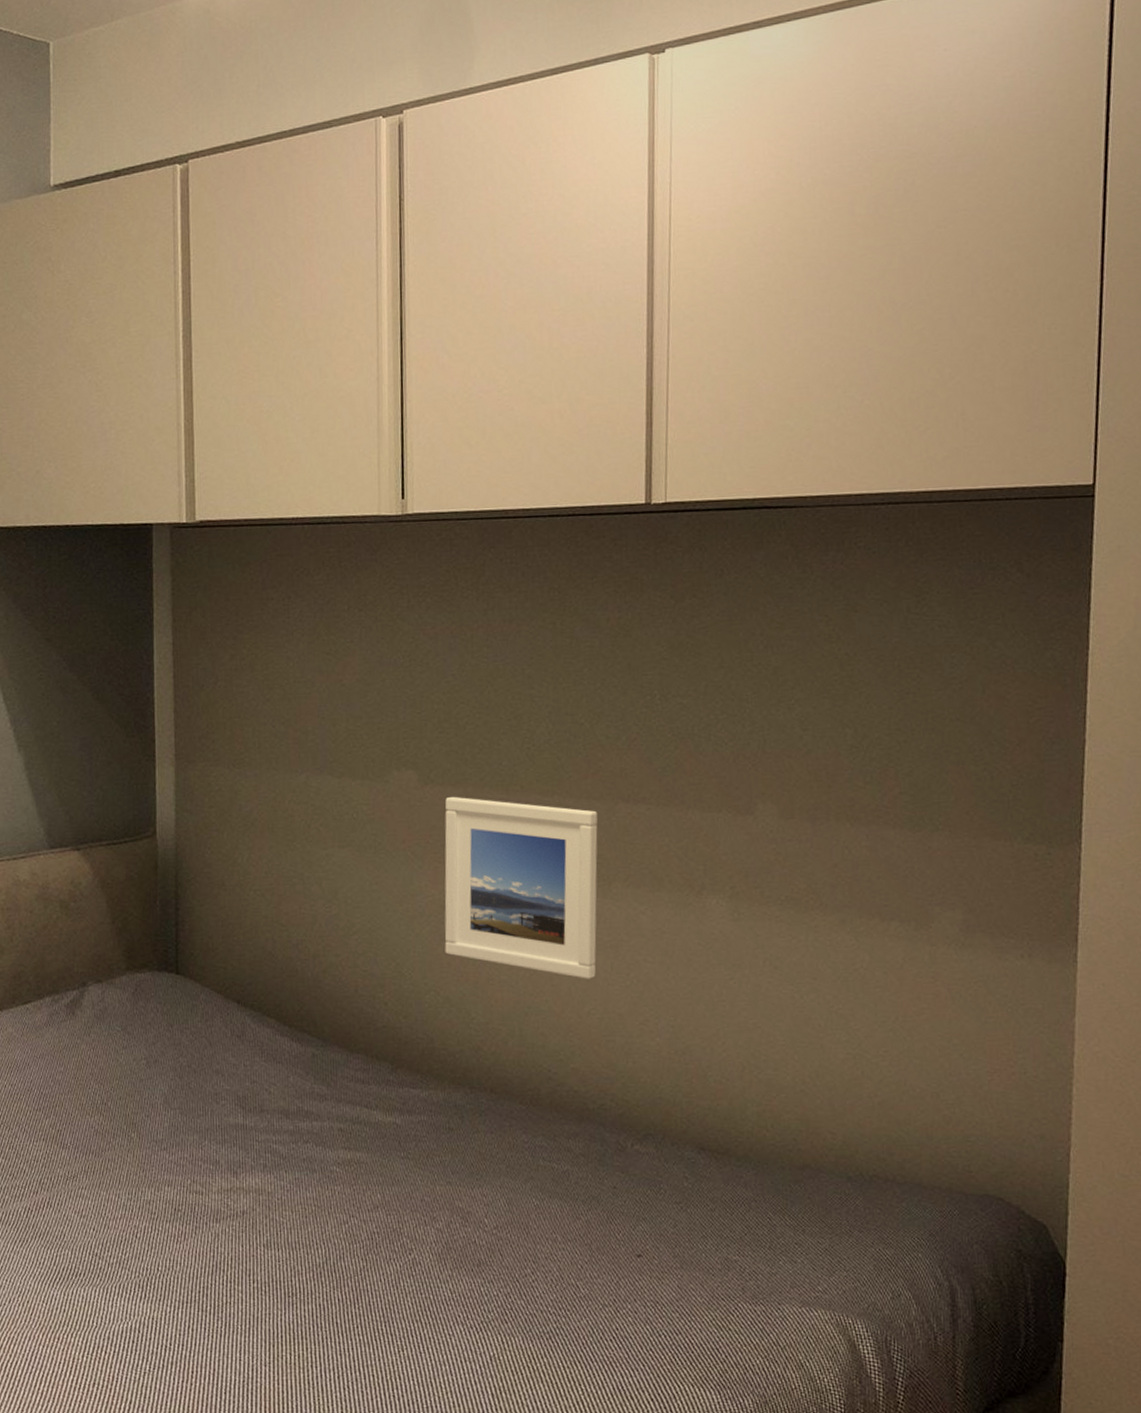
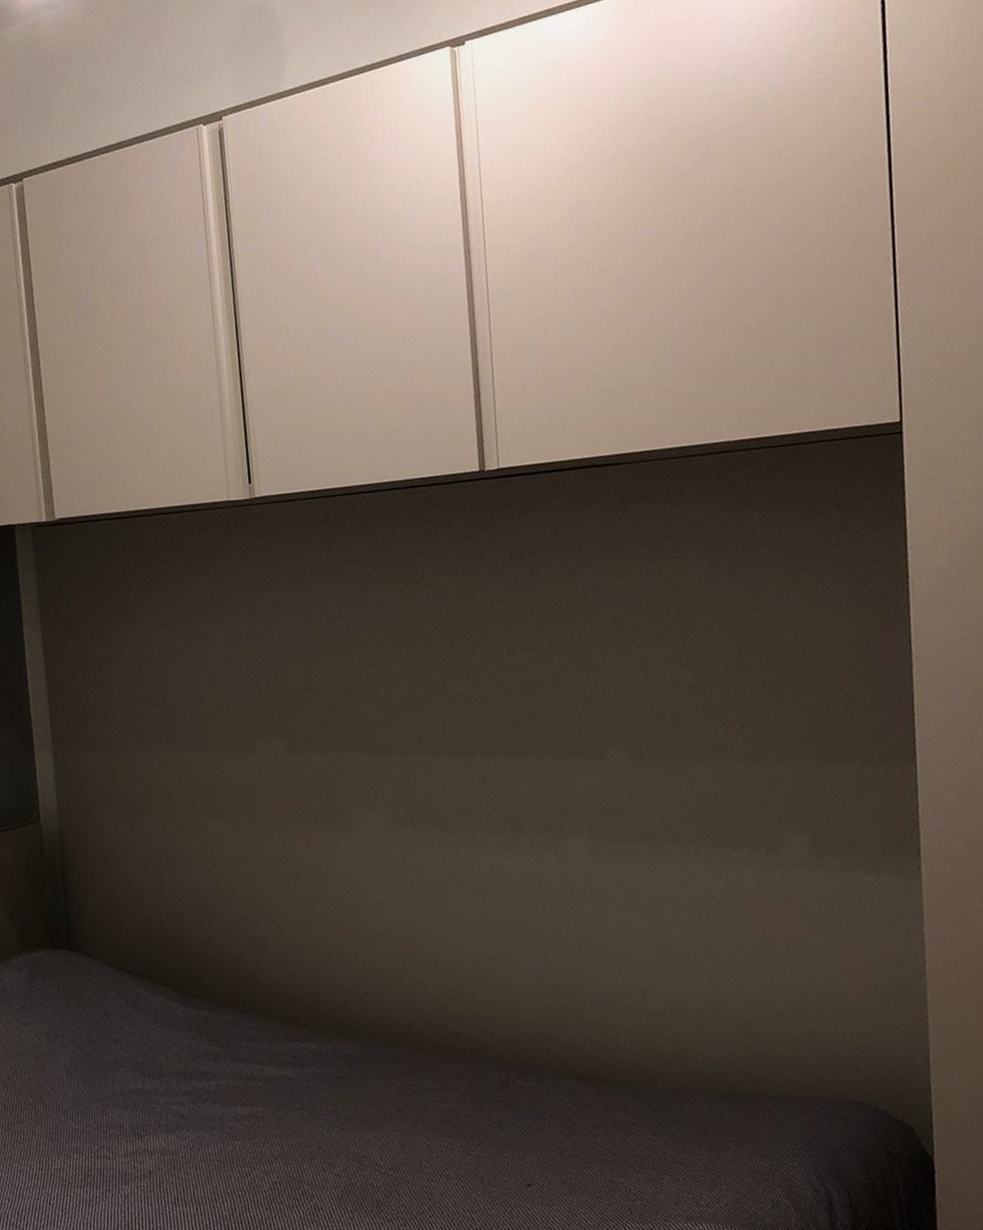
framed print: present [444,796,598,979] -> none [312,761,467,926]

